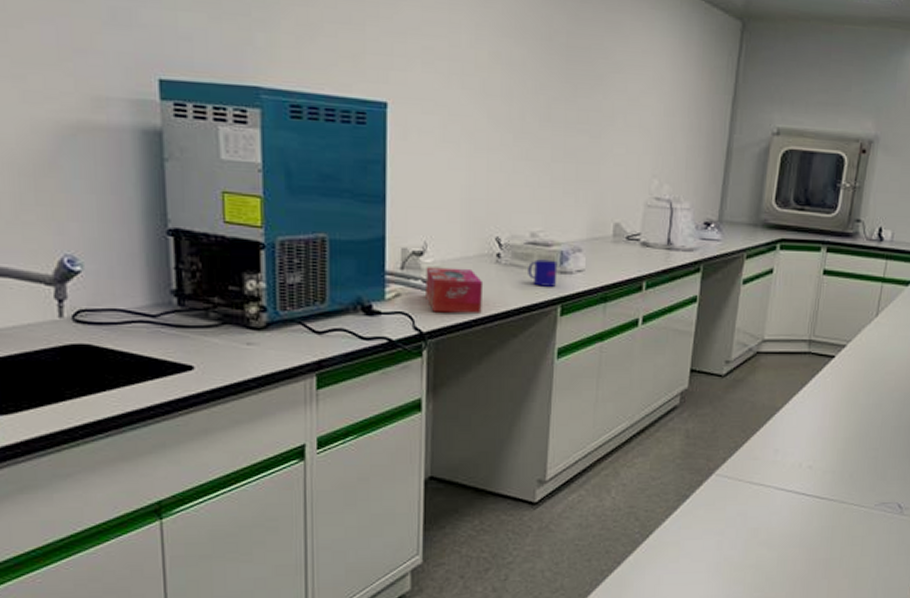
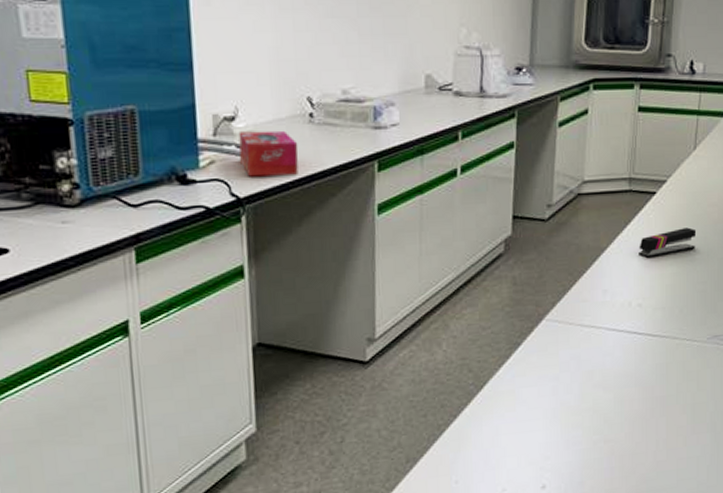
mug: present [528,259,558,287] -> none [342,116,372,143]
stapler: none [813,393,873,420] -> present [639,227,697,258]

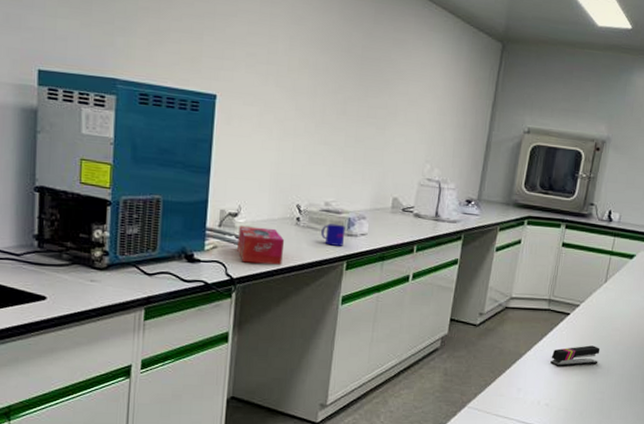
mug: none [342,116,372,143] -> present [321,223,346,246]

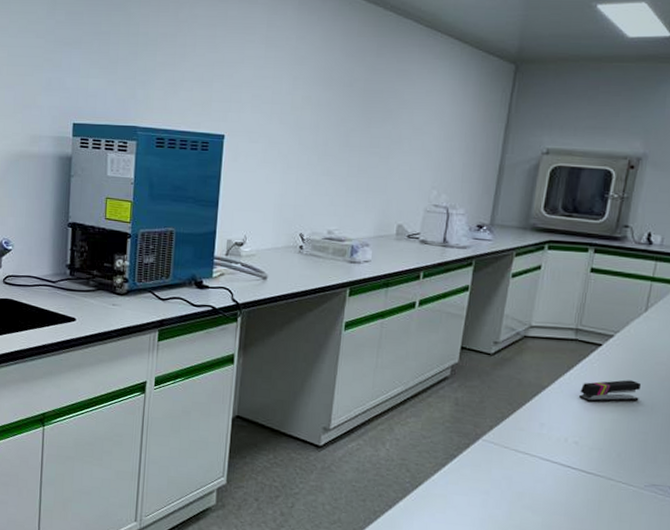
tissue box: present [237,226,285,265] -> none [243,254,288,291]
mug: present [321,223,346,246] -> none [324,251,349,273]

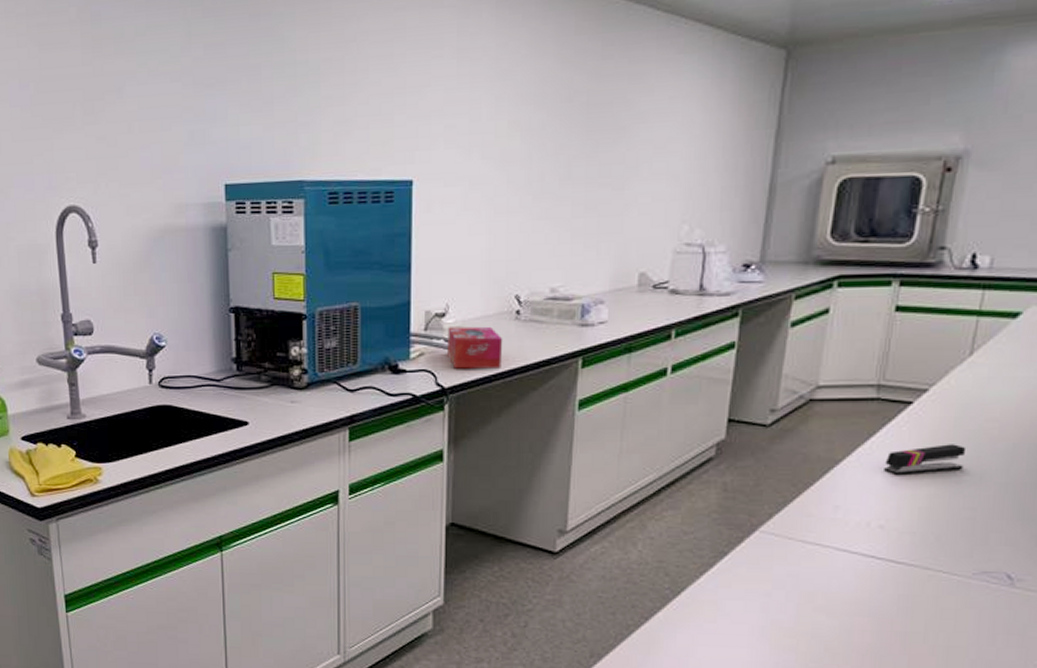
tissue box: none [243,254,288,291] -> present [447,326,503,369]

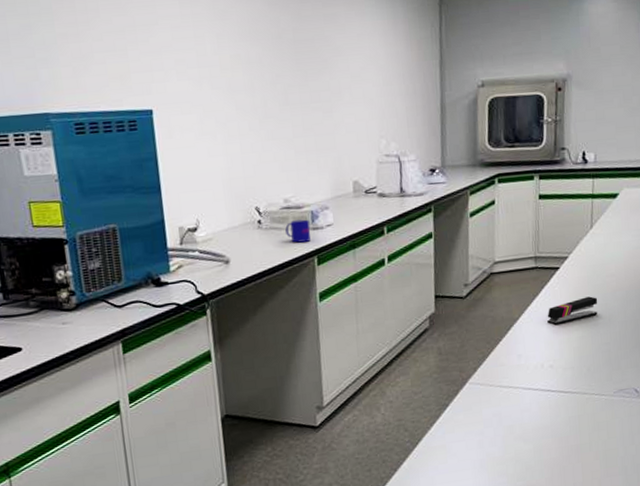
tissue box: present [447,326,503,369] -> none [200,236,252,277]
mug: none [548,313,579,340] -> present [285,219,311,243]

